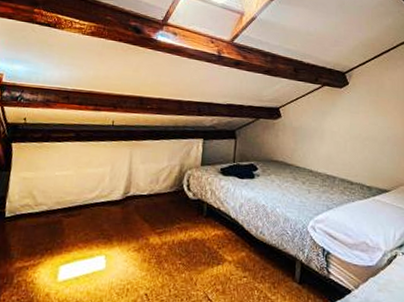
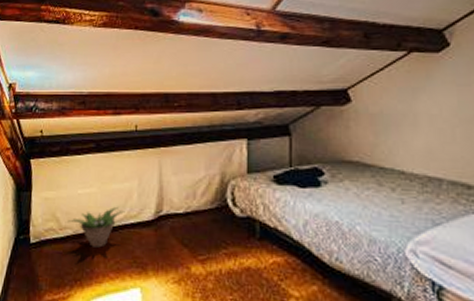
decorative plant: none [43,187,97,222] -> present [67,206,125,248]

